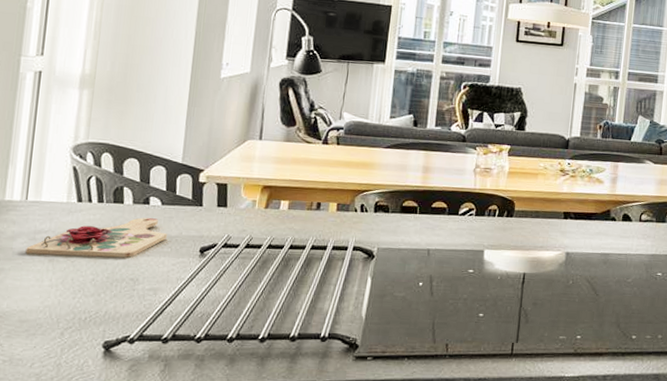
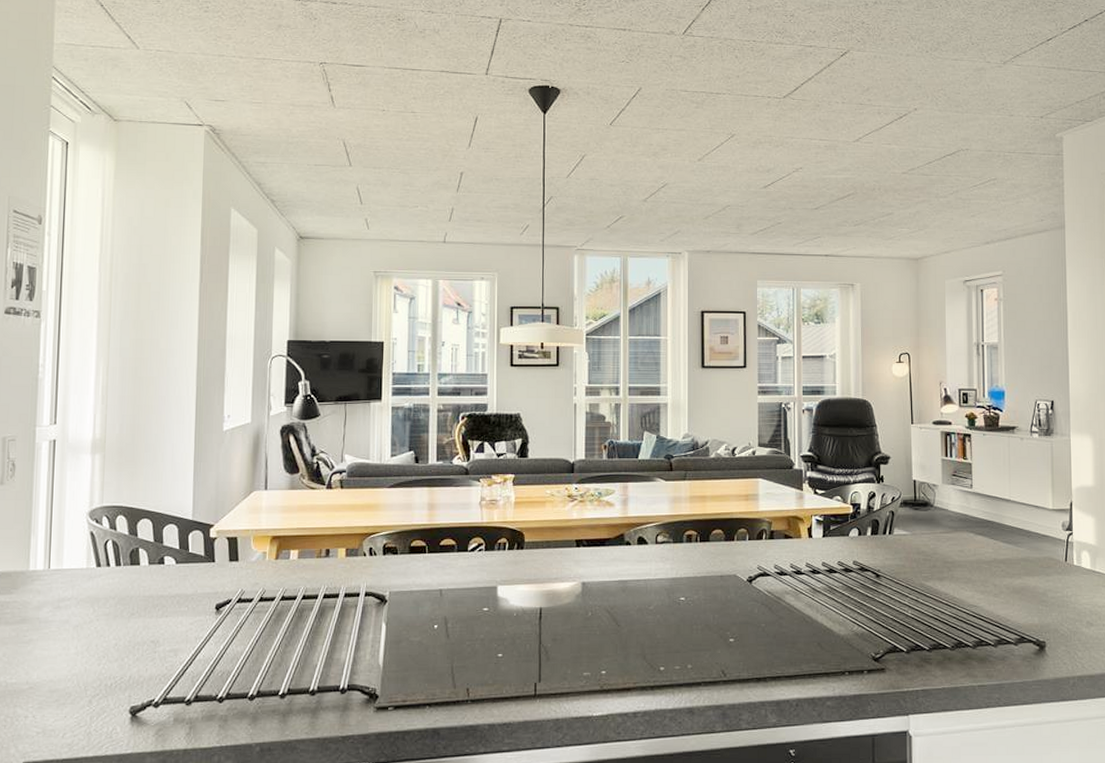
cutting board: present [26,217,167,258] -> none [51,578,183,622]

